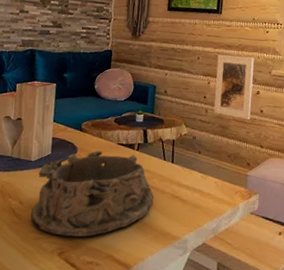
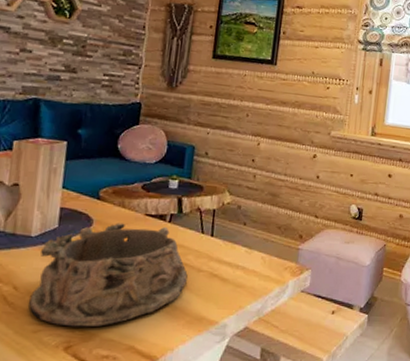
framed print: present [214,54,254,120] -> none [263,111,312,186]

